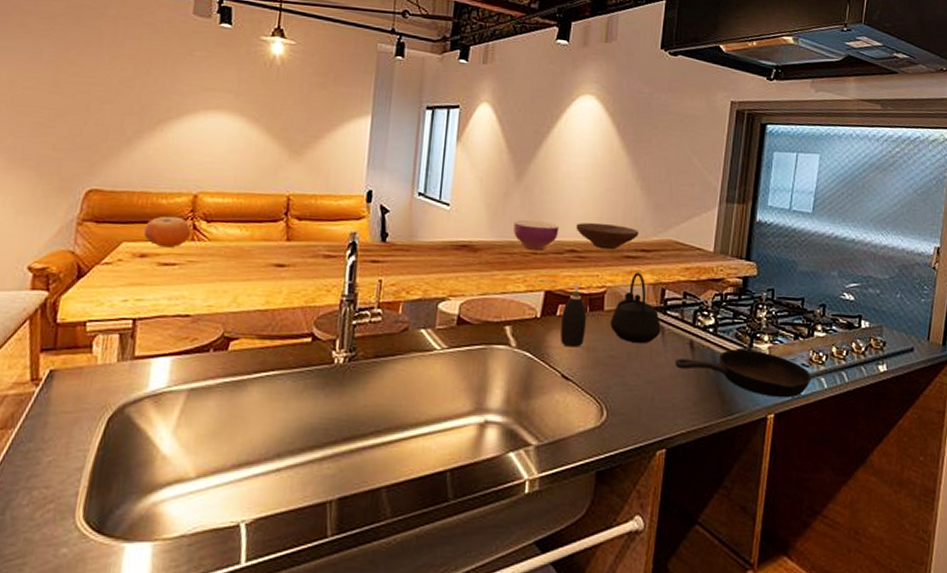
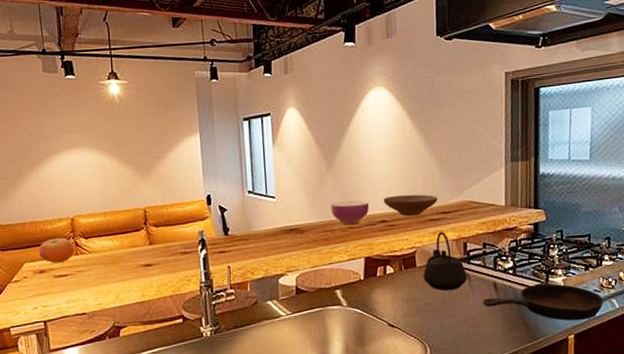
soap dispenser: present [560,284,587,347] -> none [381,248,404,301]

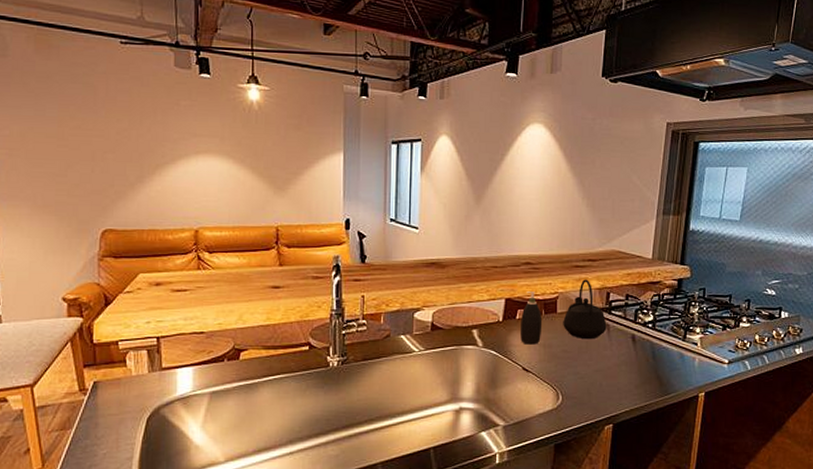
fruit: present [38,237,75,264] -> none [156,249,197,277]
bowl: present [329,200,370,226] -> none [474,239,516,265]
soap dispenser: none [381,248,404,301] -> present [520,291,543,345]
wooden bowl: present [383,194,438,216] -> none [530,238,586,260]
frying pan: present [482,282,604,321] -> none [619,339,737,379]

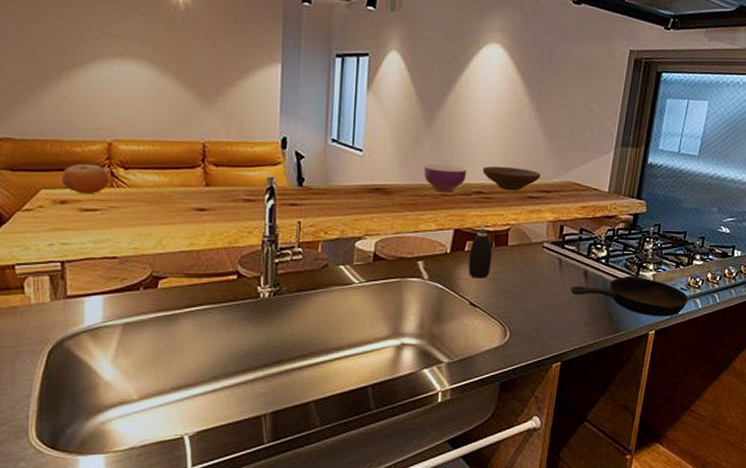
fruit: none [156,249,197,277] -> present [61,163,110,194]
bowl: none [474,239,516,265] -> present [423,164,467,193]
wooden bowl: none [530,238,586,260] -> present [482,166,541,190]
kettle: present [563,279,607,340] -> none [514,211,559,274]
frying pan: none [619,339,737,379] -> present [570,275,689,317]

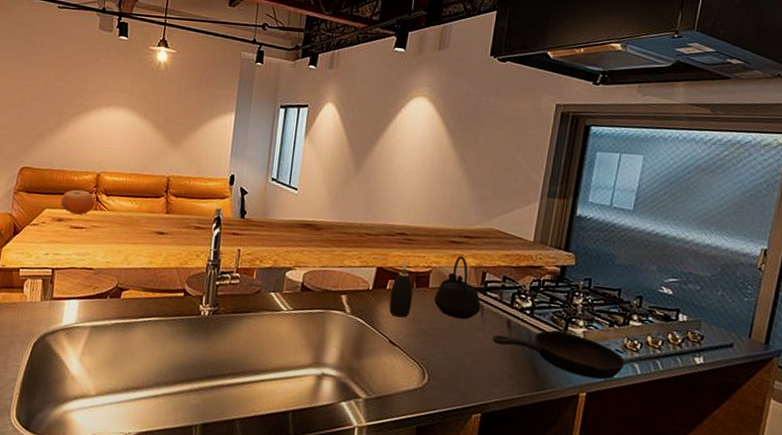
bowl: present [423,164,467,193] -> none [350,205,392,233]
wooden bowl: present [482,166,541,190] -> none [406,209,463,234]
kettle: none [514,211,559,274] -> present [434,256,481,320]

